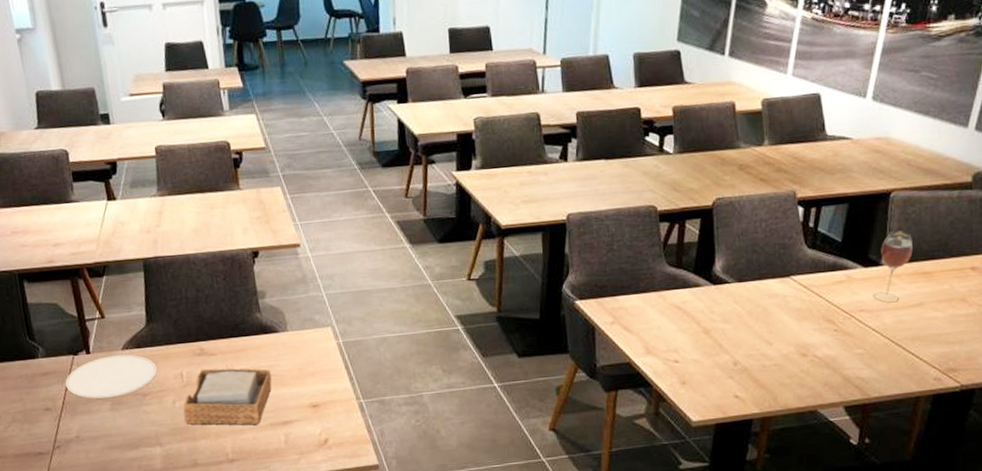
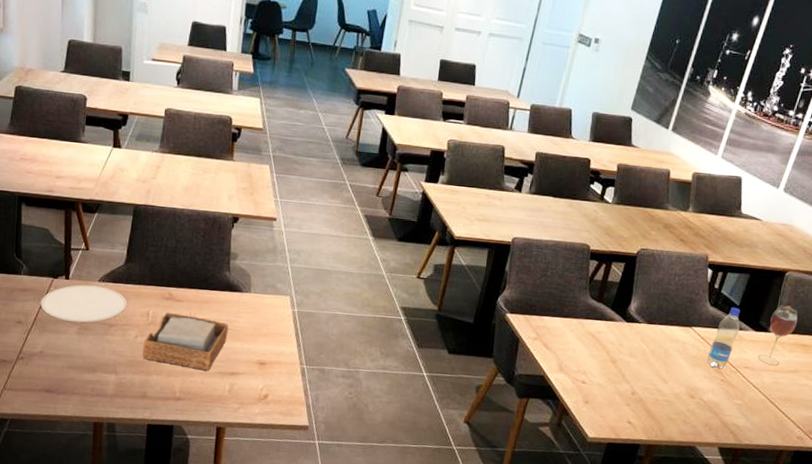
bottle: none [814,244,846,318] -> present [707,307,741,370]

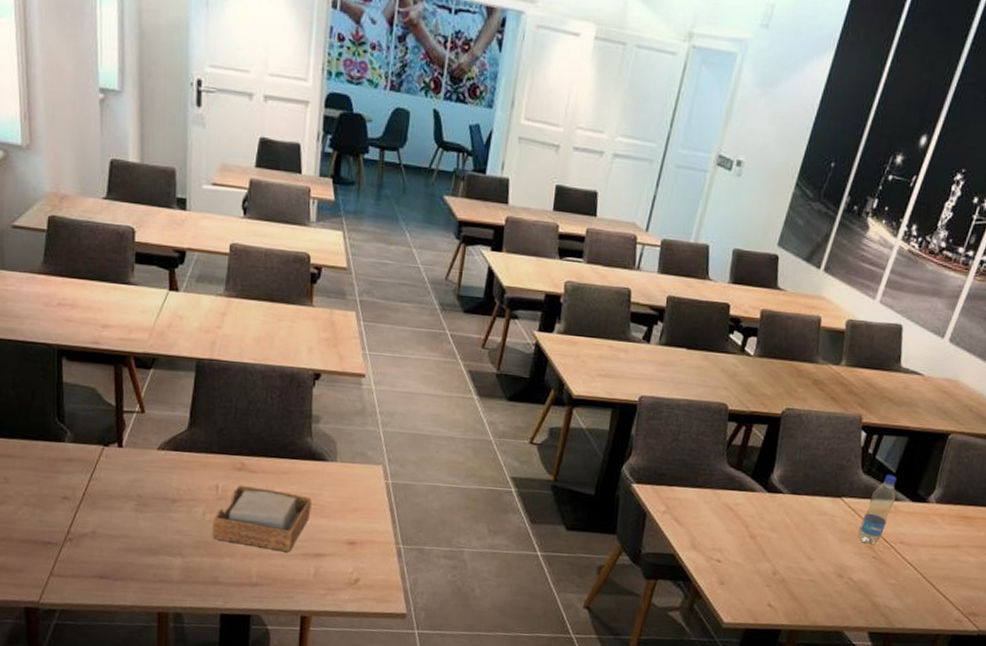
plate: present [40,285,127,323] -> none [90,453,192,498]
wineglass: present [758,304,798,366] -> none [914,471,961,541]

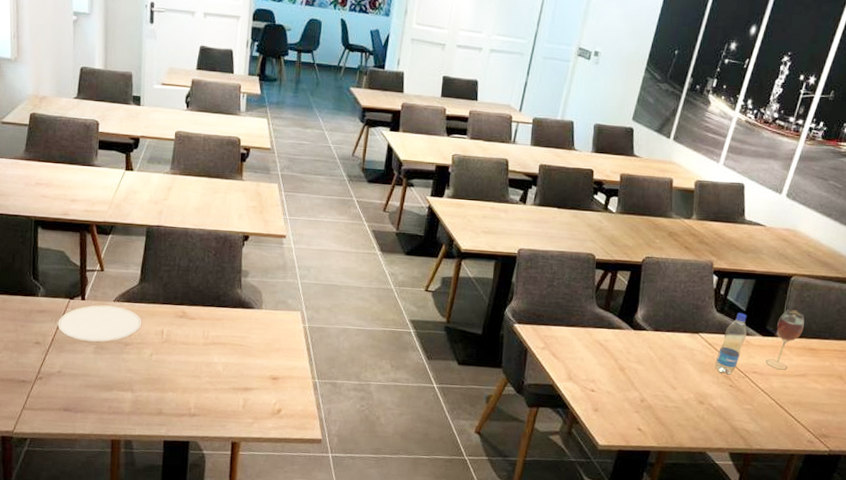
plate: none [90,453,192,498] -> present [58,305,142,342]
napkin holder: present [212,484,312,552] -> none [158,330,241,387]
wineglass: none [914,471,961,541] -> present [765,308,805,370]

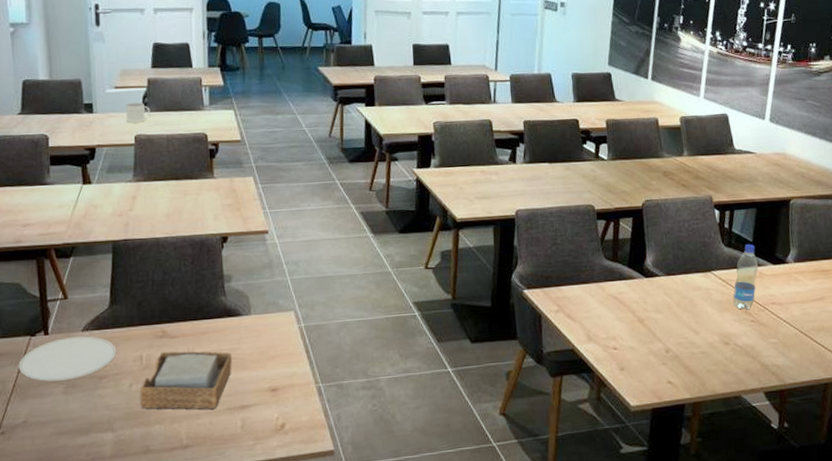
napkin holder: none [158,330,241,387] -> present [140,351,232,410]
mug: none [169,100,192,120] -> present [126,103,151,124]
wineglass: present [765,308,805,370] -> none [782,232,812,297]

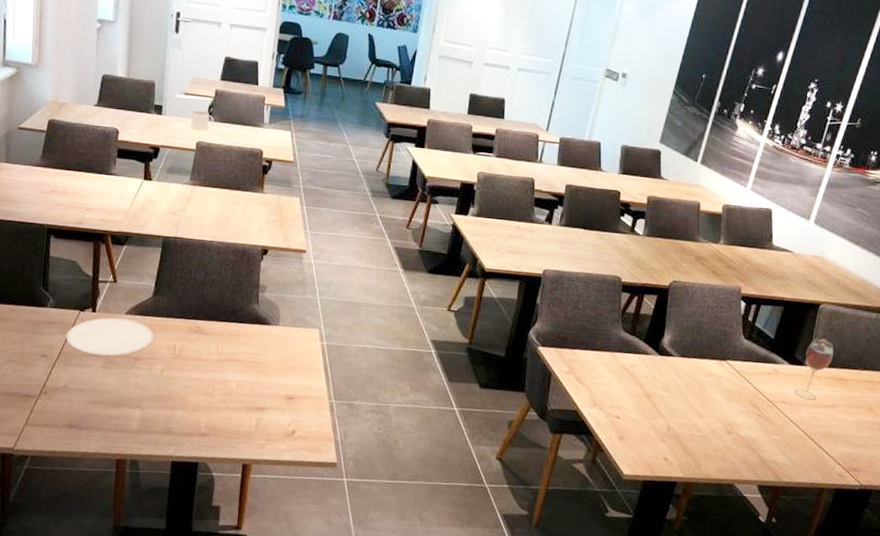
napkin holder: present [140,351,232,410] -> none [168,345,256,406]
bottle: present [732,244,758,310] -> none [743,340,775,404]
wineglass: none [782,232,812,297] -> present [794,337,834,400]

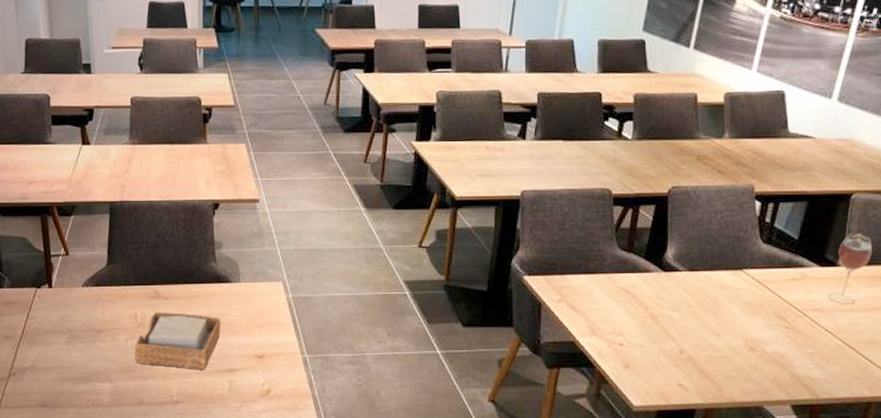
plate: present [66,317,154,357] -> none [26,292,114,331]
napkin holder: none [168,345,256,406] -> present [134,311,221,370]
mug: present [191,110,214,131] -> none [122,64,146,85]

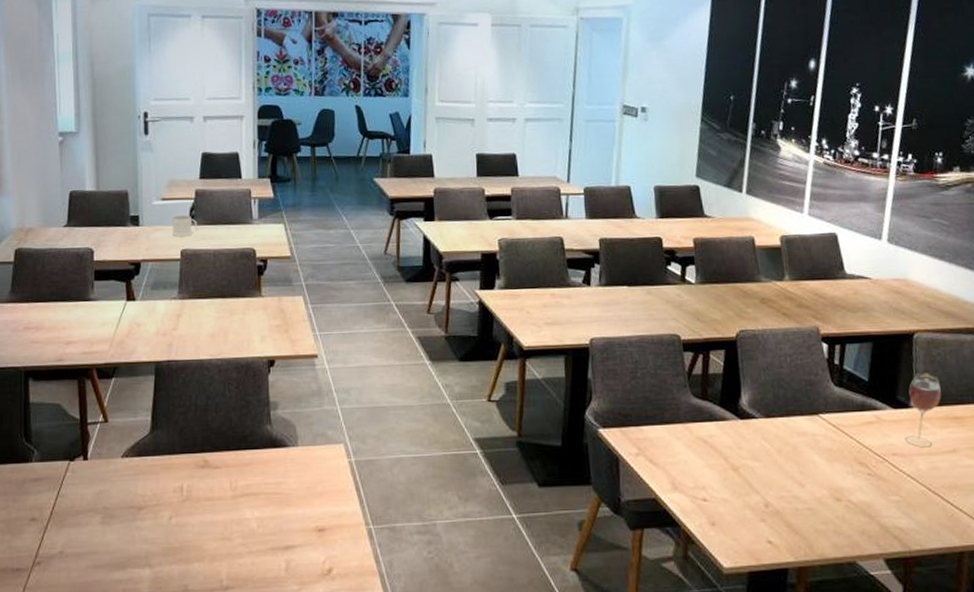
mug: none [122,64,146,85] -> present [173,215,198,237]
napkin holder: present [134,311,221,370] -> none [179,482,277,549]

